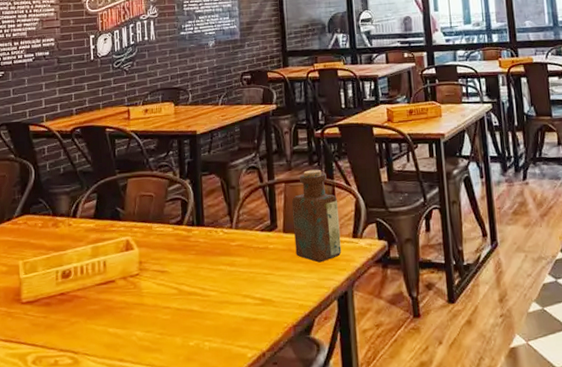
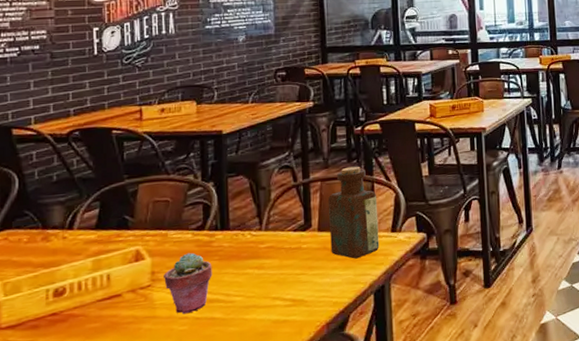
potted succulent: none [149,246,190,304] -> present [164,253,213,315]

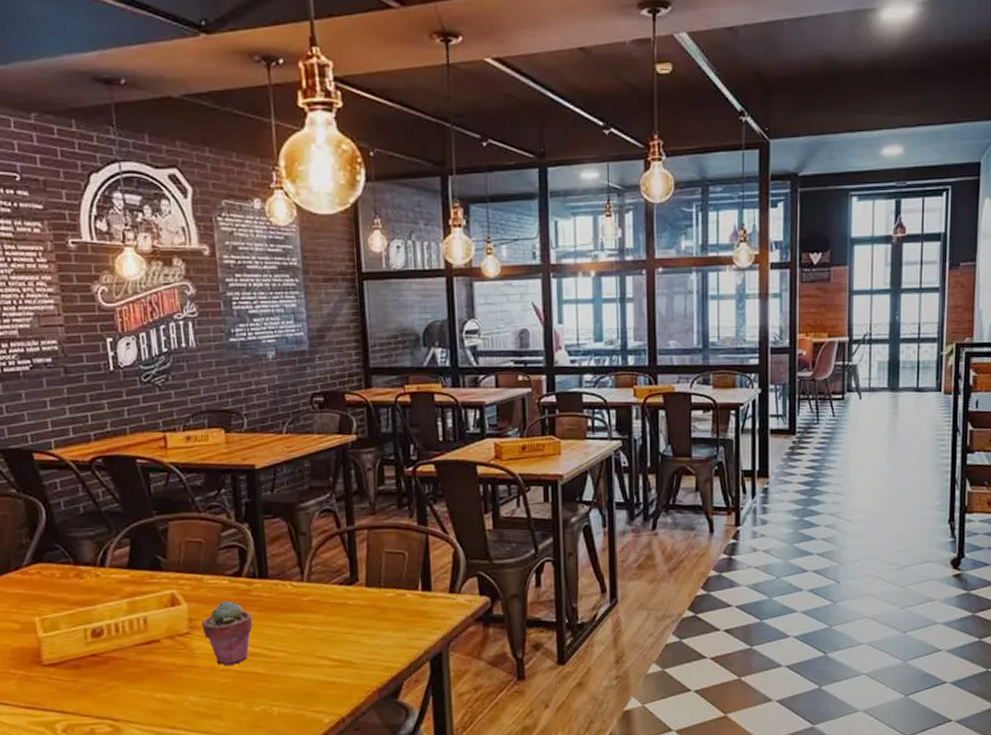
bottle: present [327,166,380,259] -> none [376,514,436,621]

